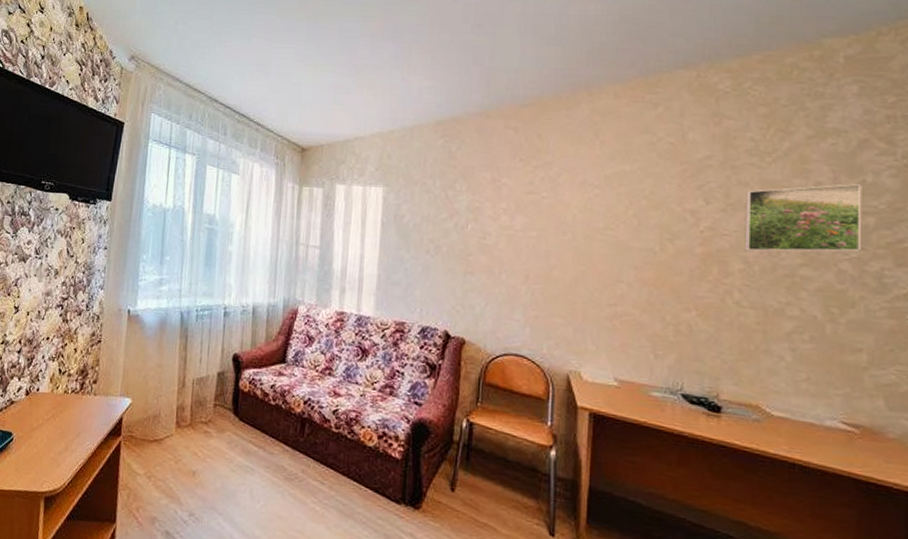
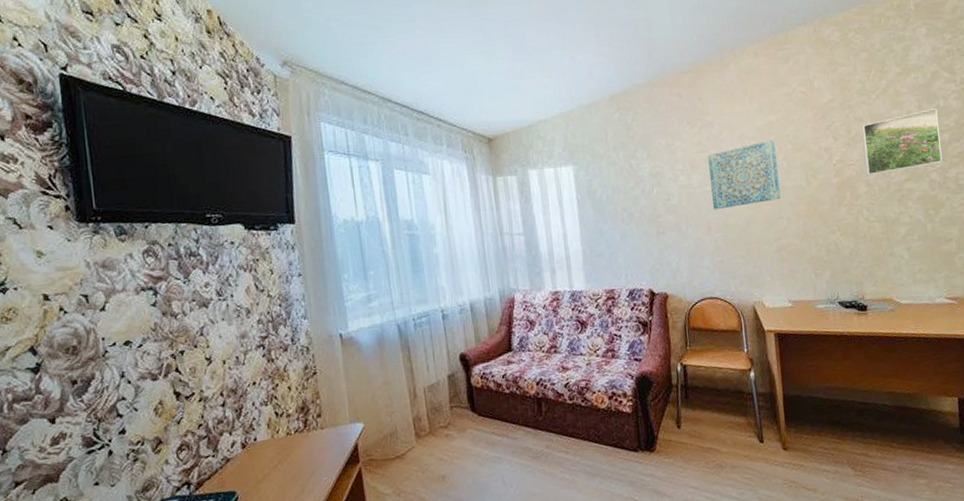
wall art: none [535,191,625,261] -> present [708,139,781,210]

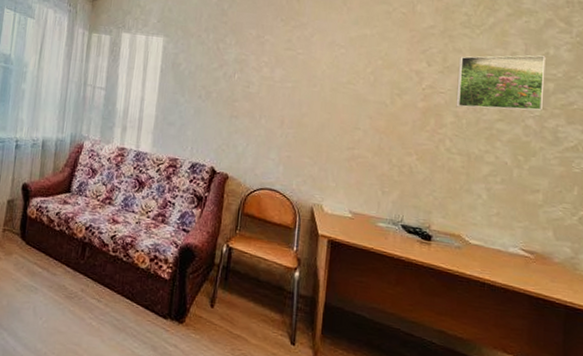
wall art: present [708,139,781,210] -> none [289,51,365,111]

